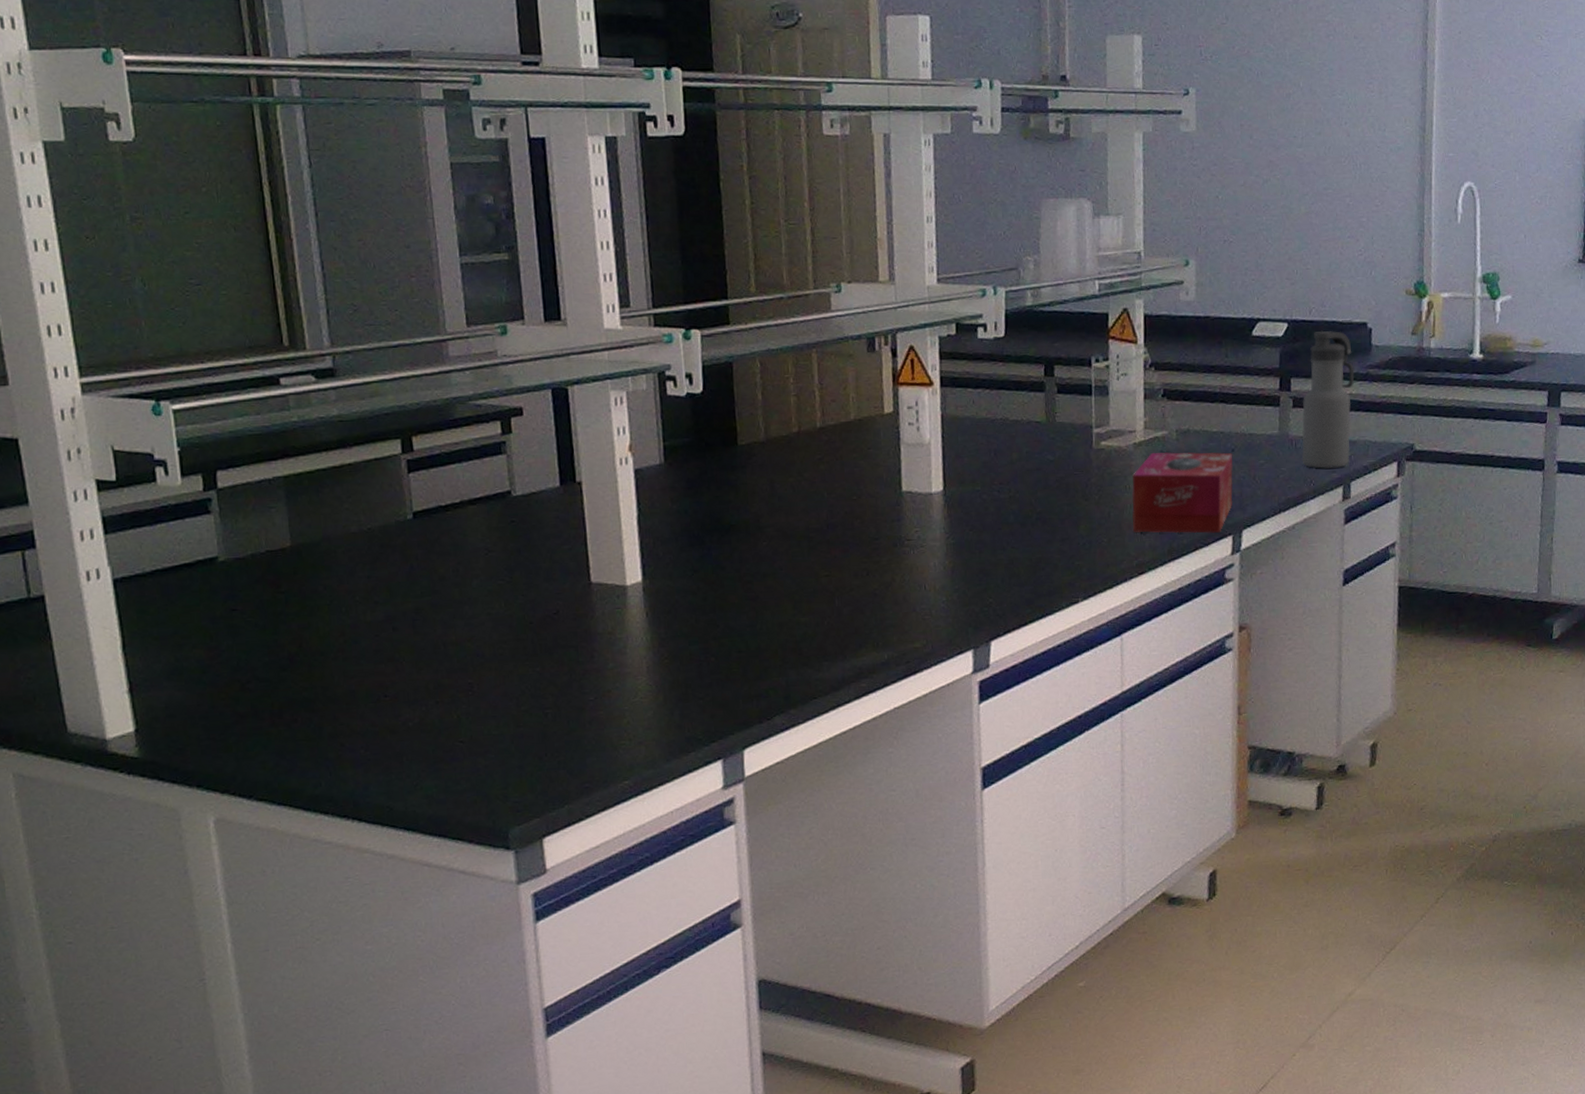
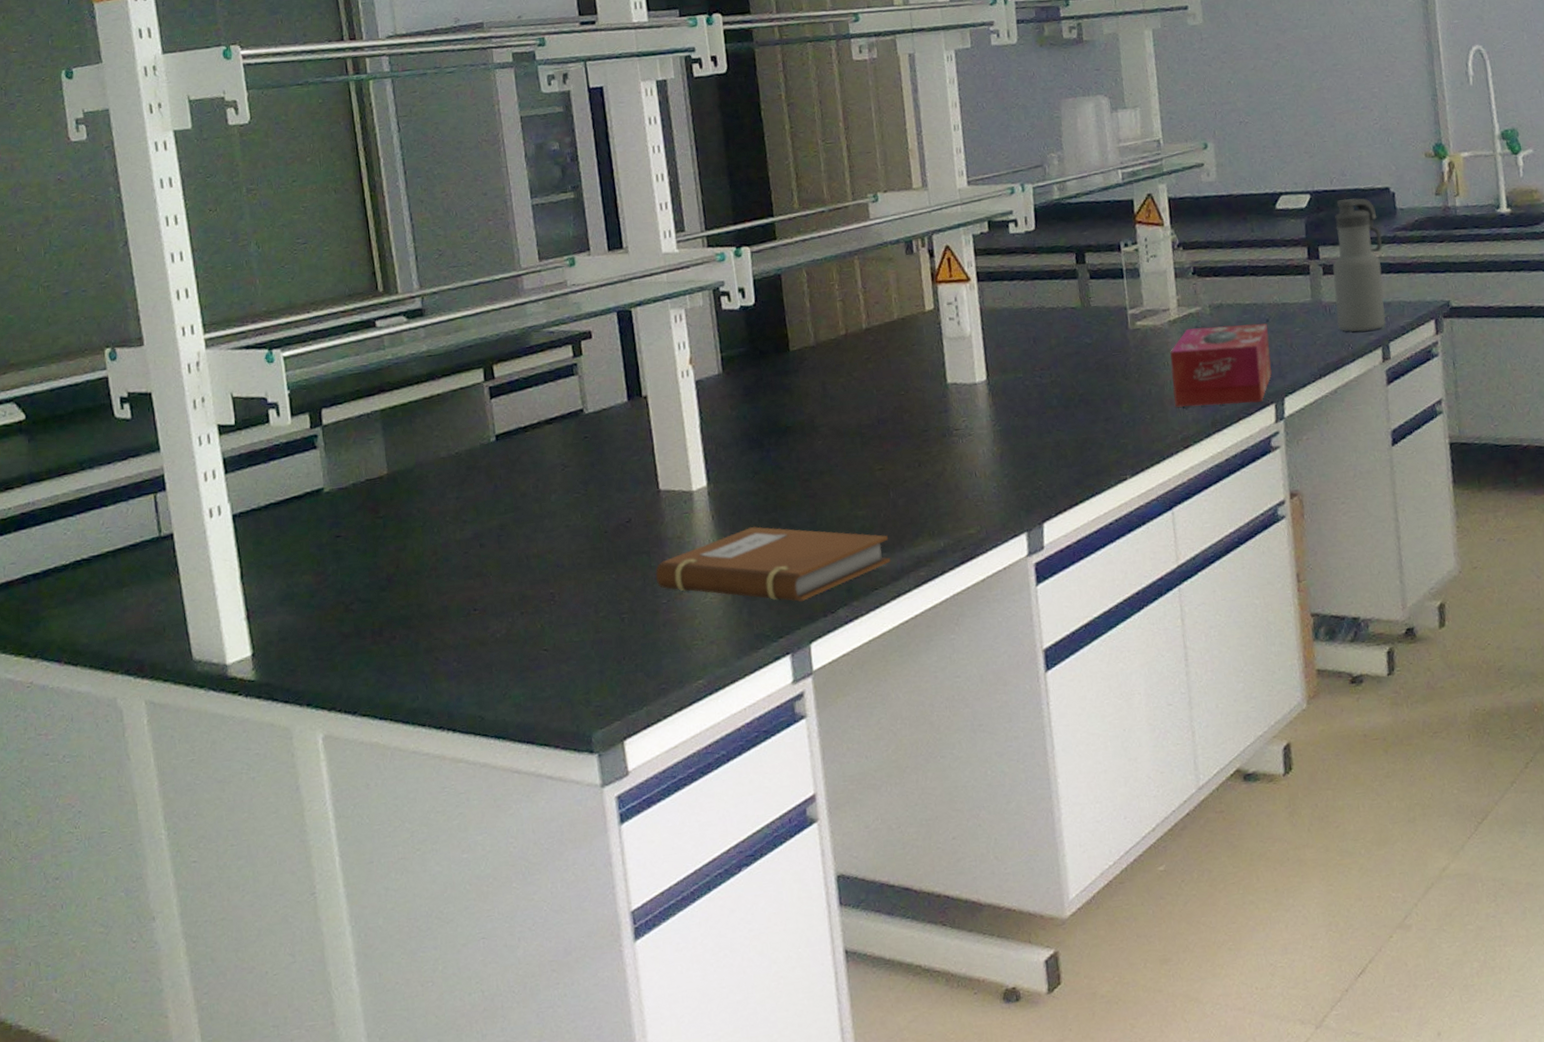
notebook: none [583,626,832,706] -> present [656,526,891,602]

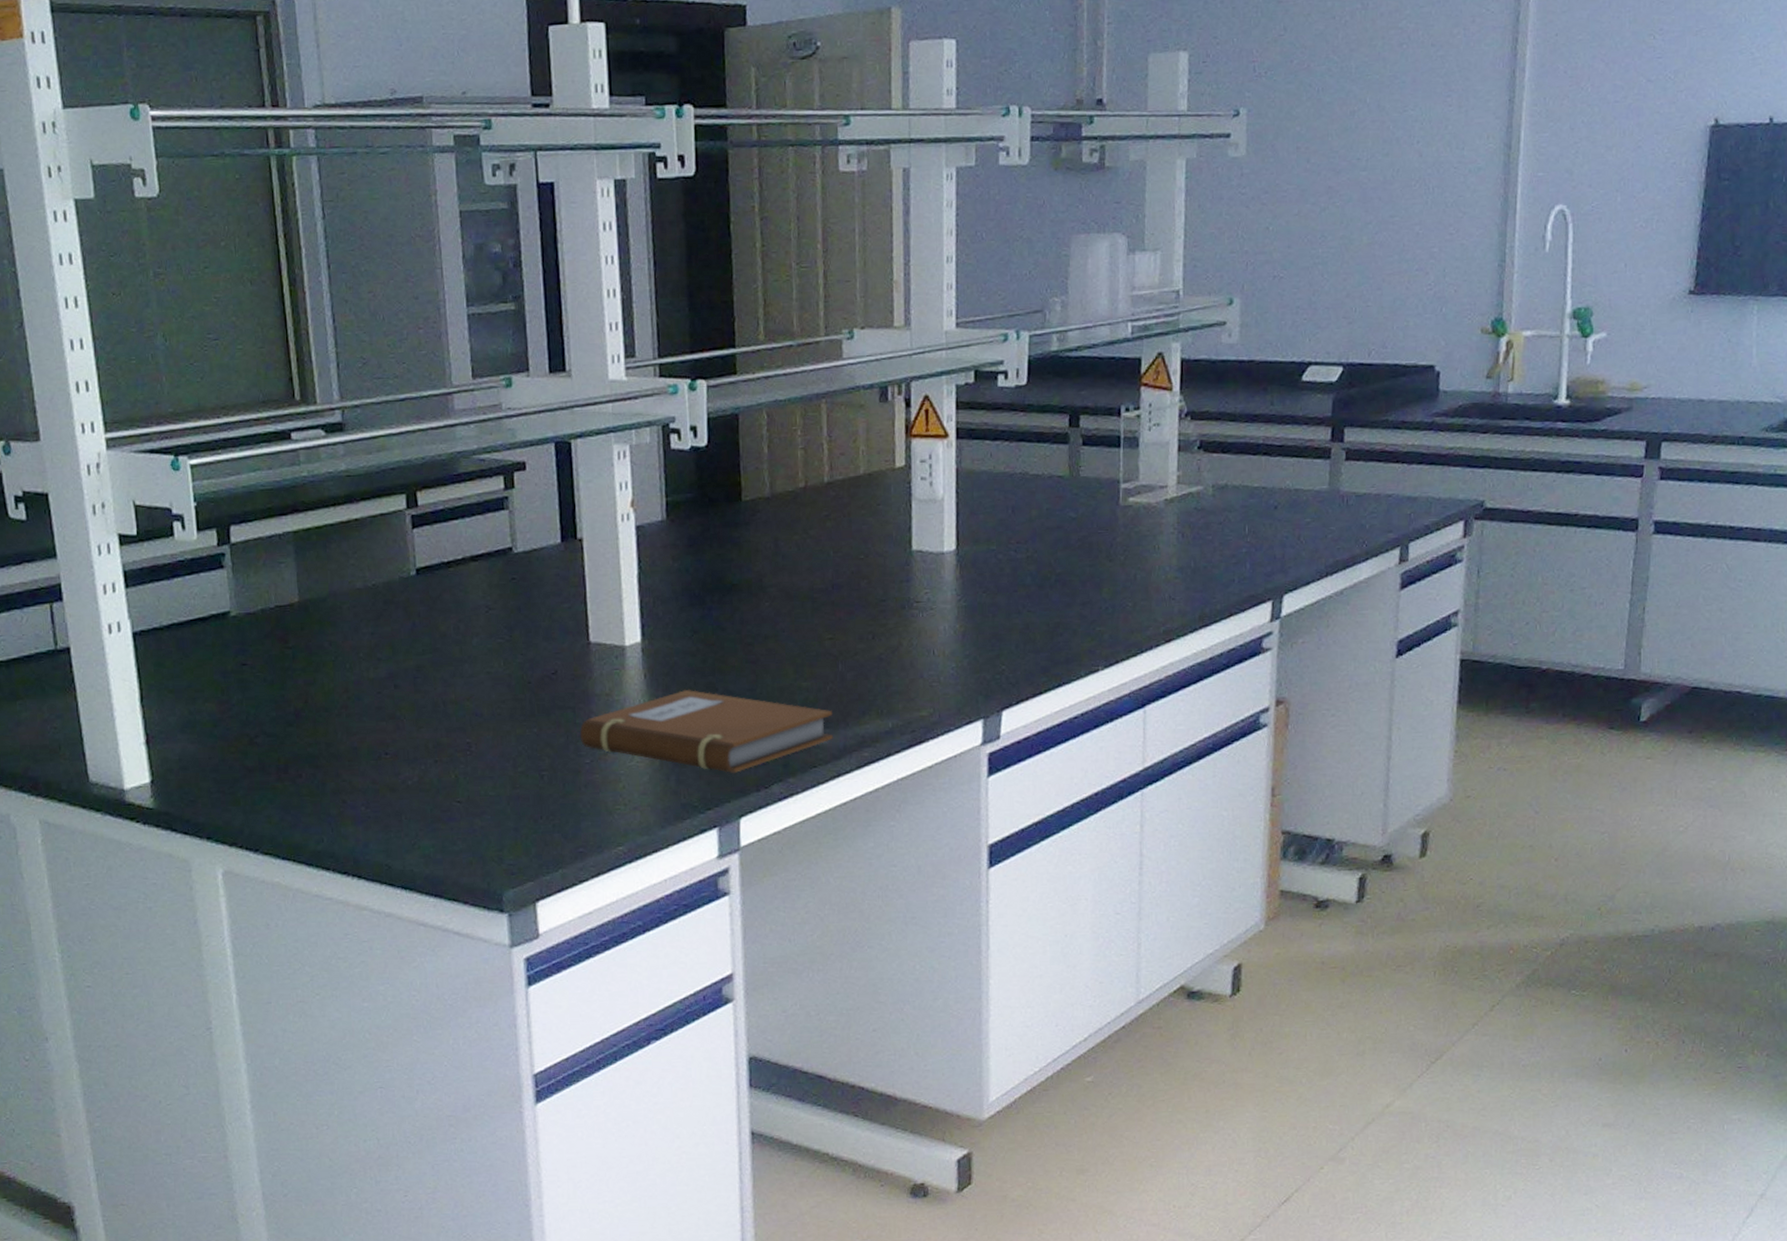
tissue box: present [1170,323,1272,407] -> none [1160,509,1276,598]
water bottle: present [1332,198,1386,332] -> none [1353,374,1418,528]

